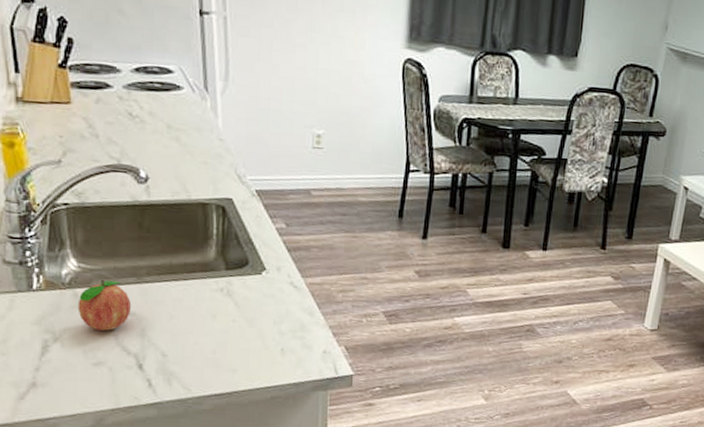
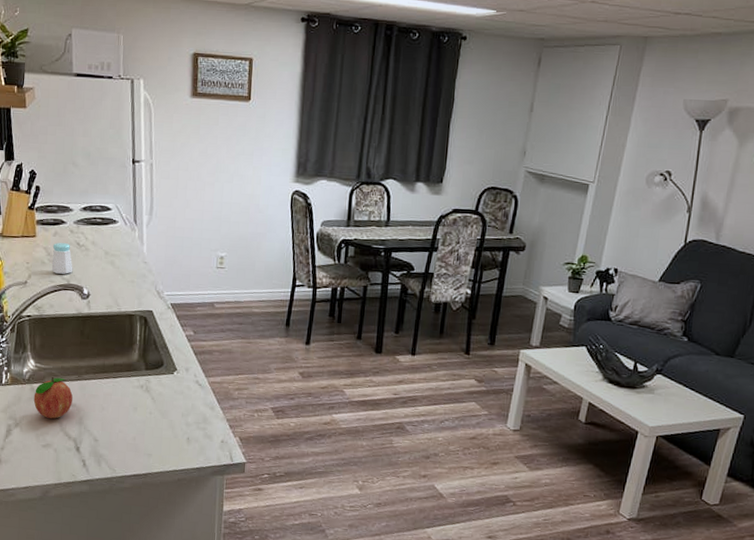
salt shaker: none [94,111,124,152] -> present [51,242,73,274]

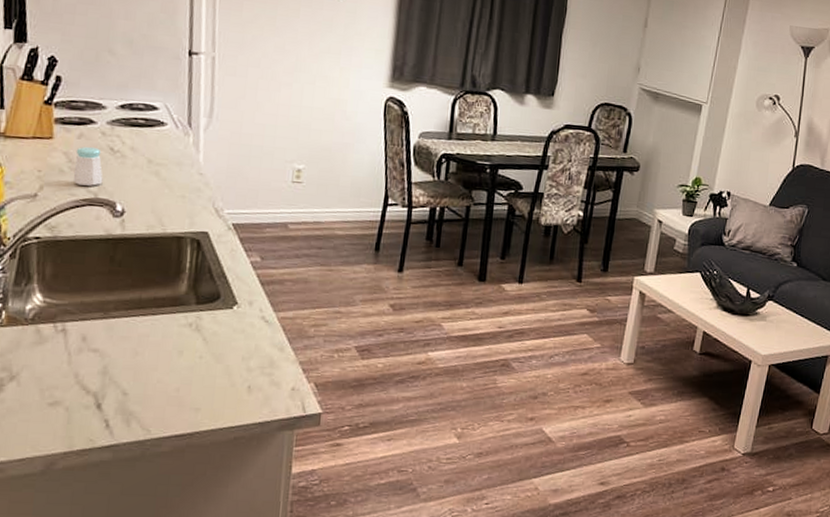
fruit: present [33,376,73,419] -> none [38,314,95,368]

